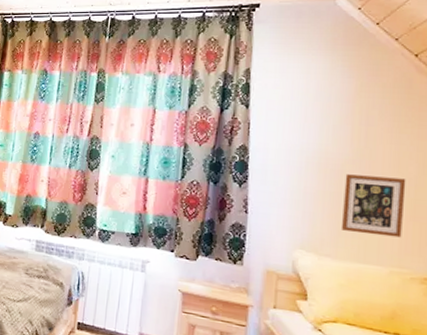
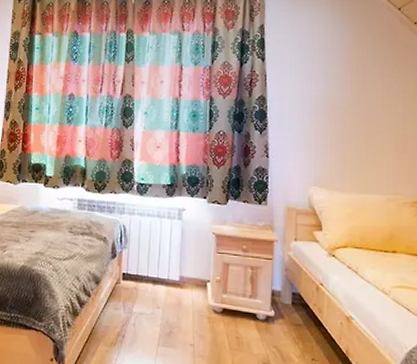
picture frame: present [340,174,406,238] -> none [346,116,396,169]

